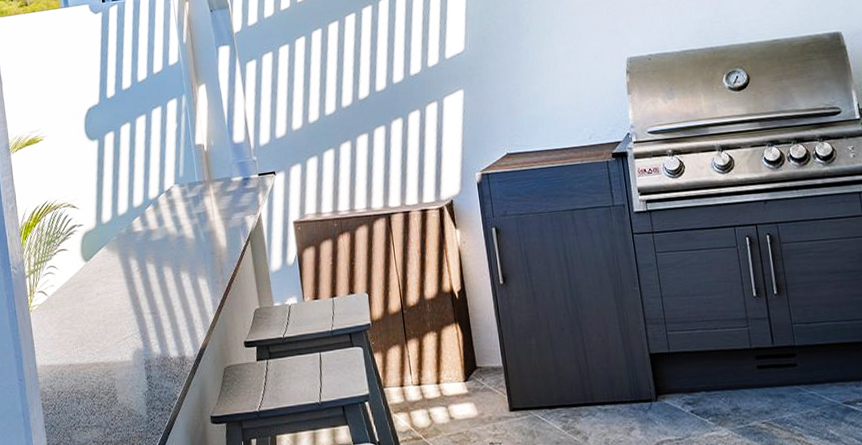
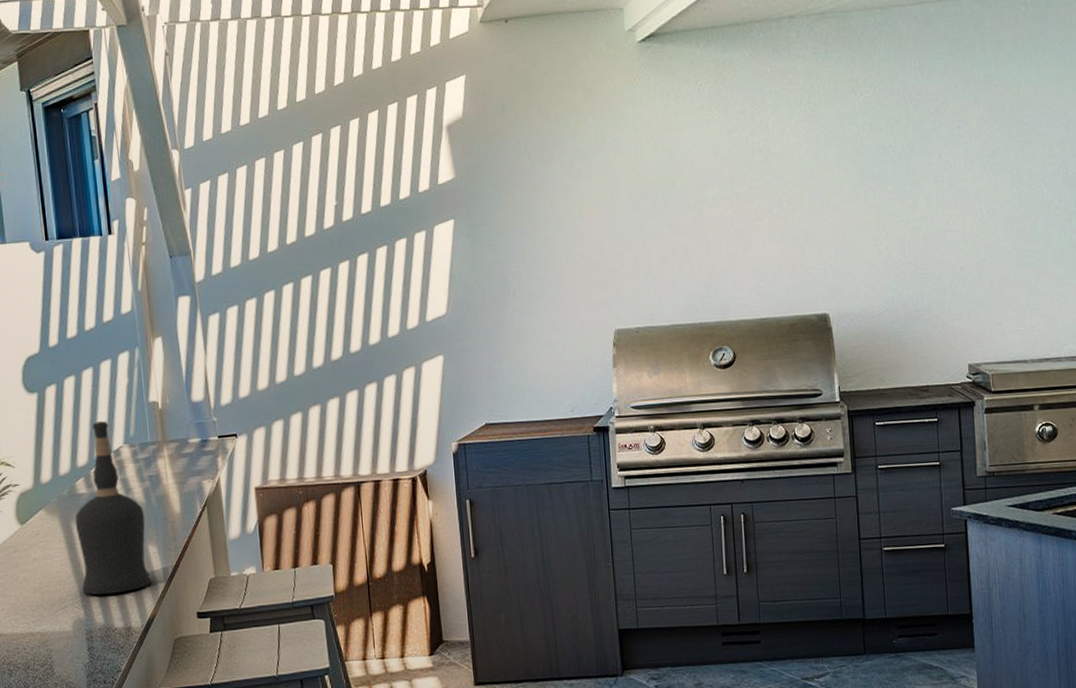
liquor bottle: none [133,164,202,327] -> present [75,421,151,595]

